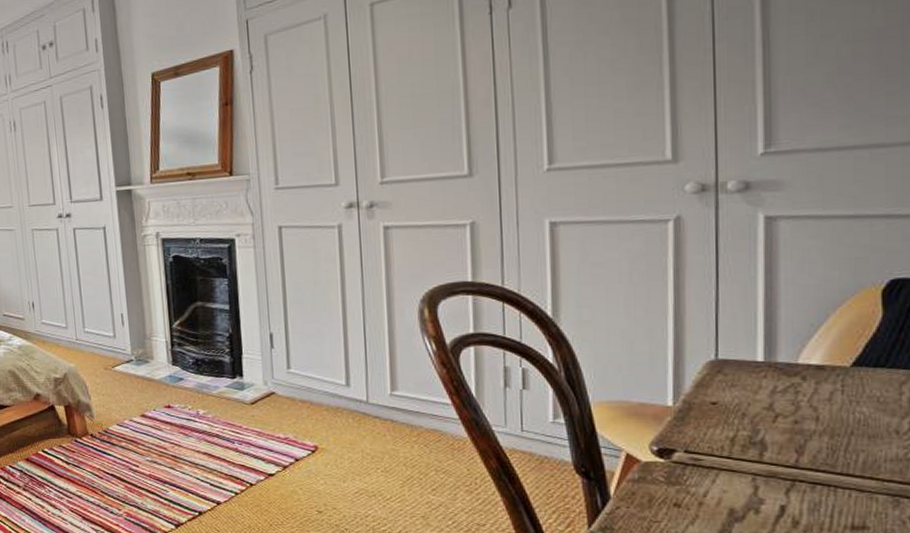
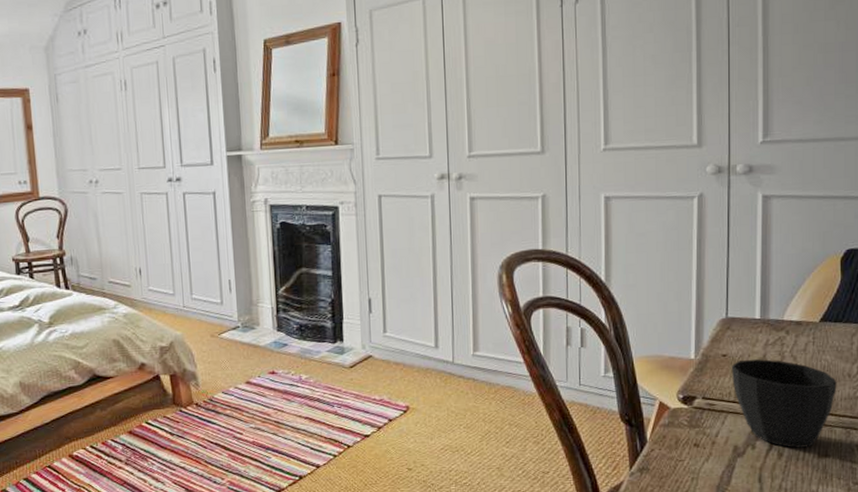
cup: none [723,408,879,516] -> present [731,358,837,448]

